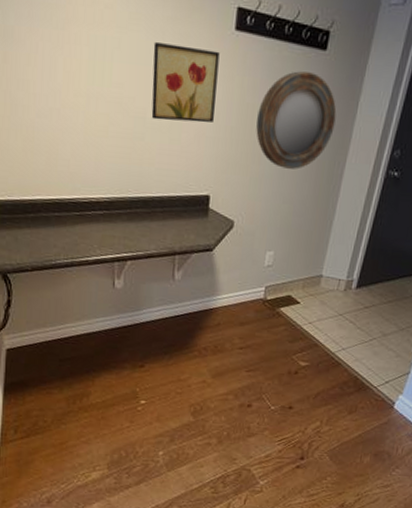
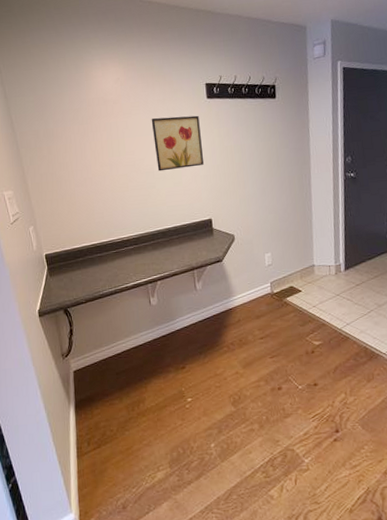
home mirror: present [256,71,337,169] -> none [235,115,296,188]

